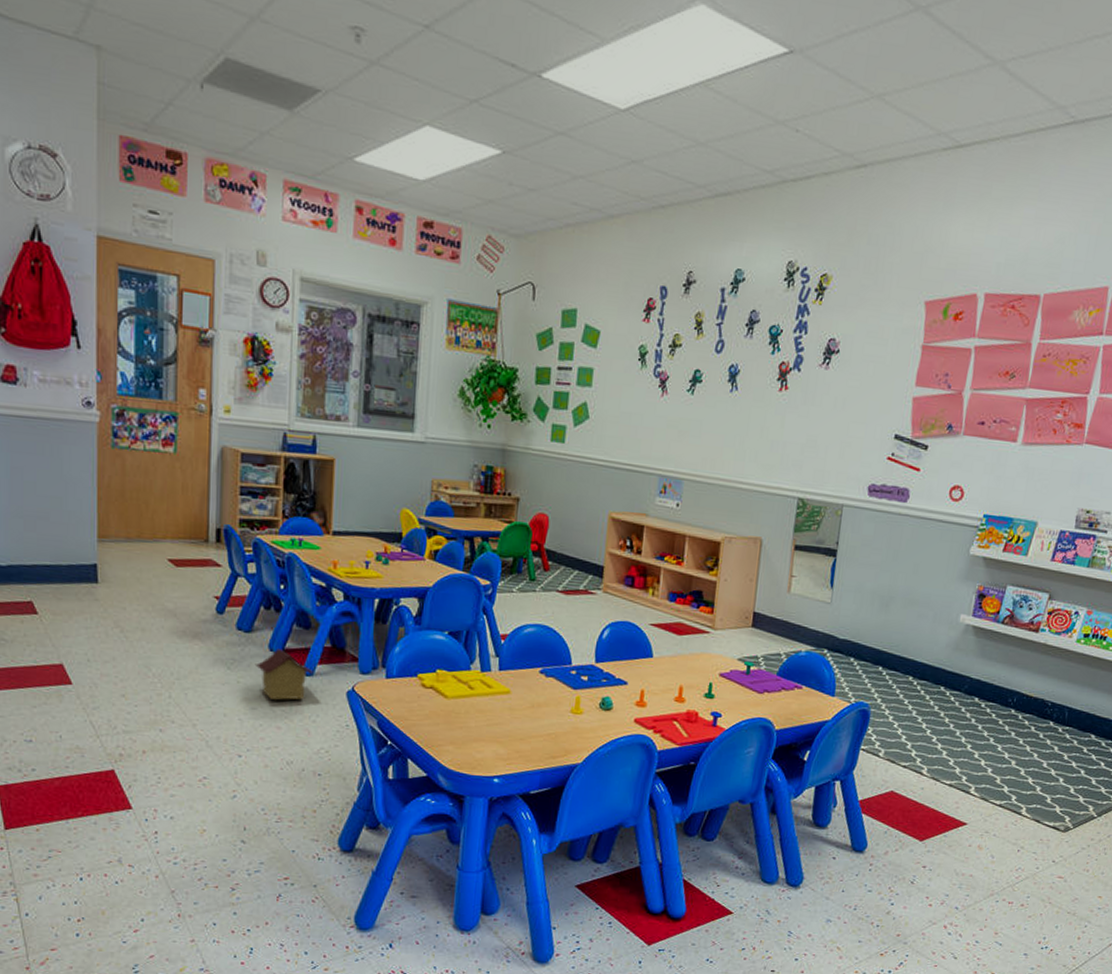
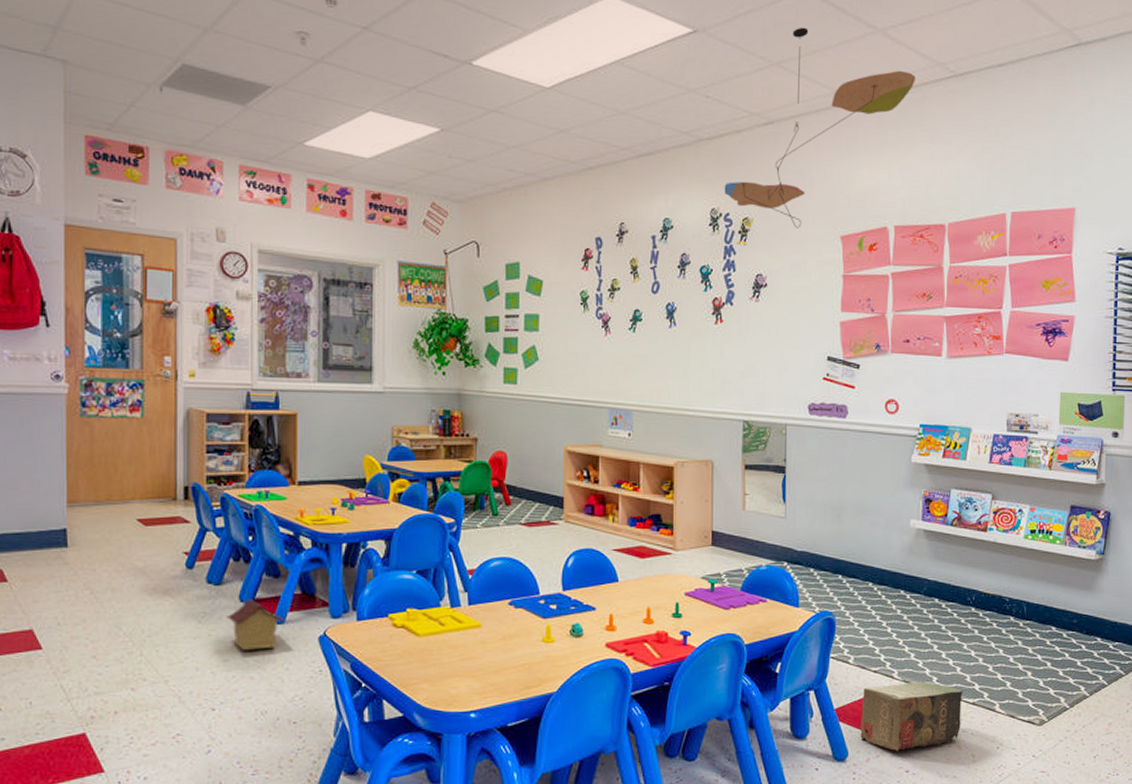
ceiling mobile: none [804,53,1031,290] -> present [724,27,915,228]
cardboard box: none [881,780,991,847] -> present [860,681,963,751]

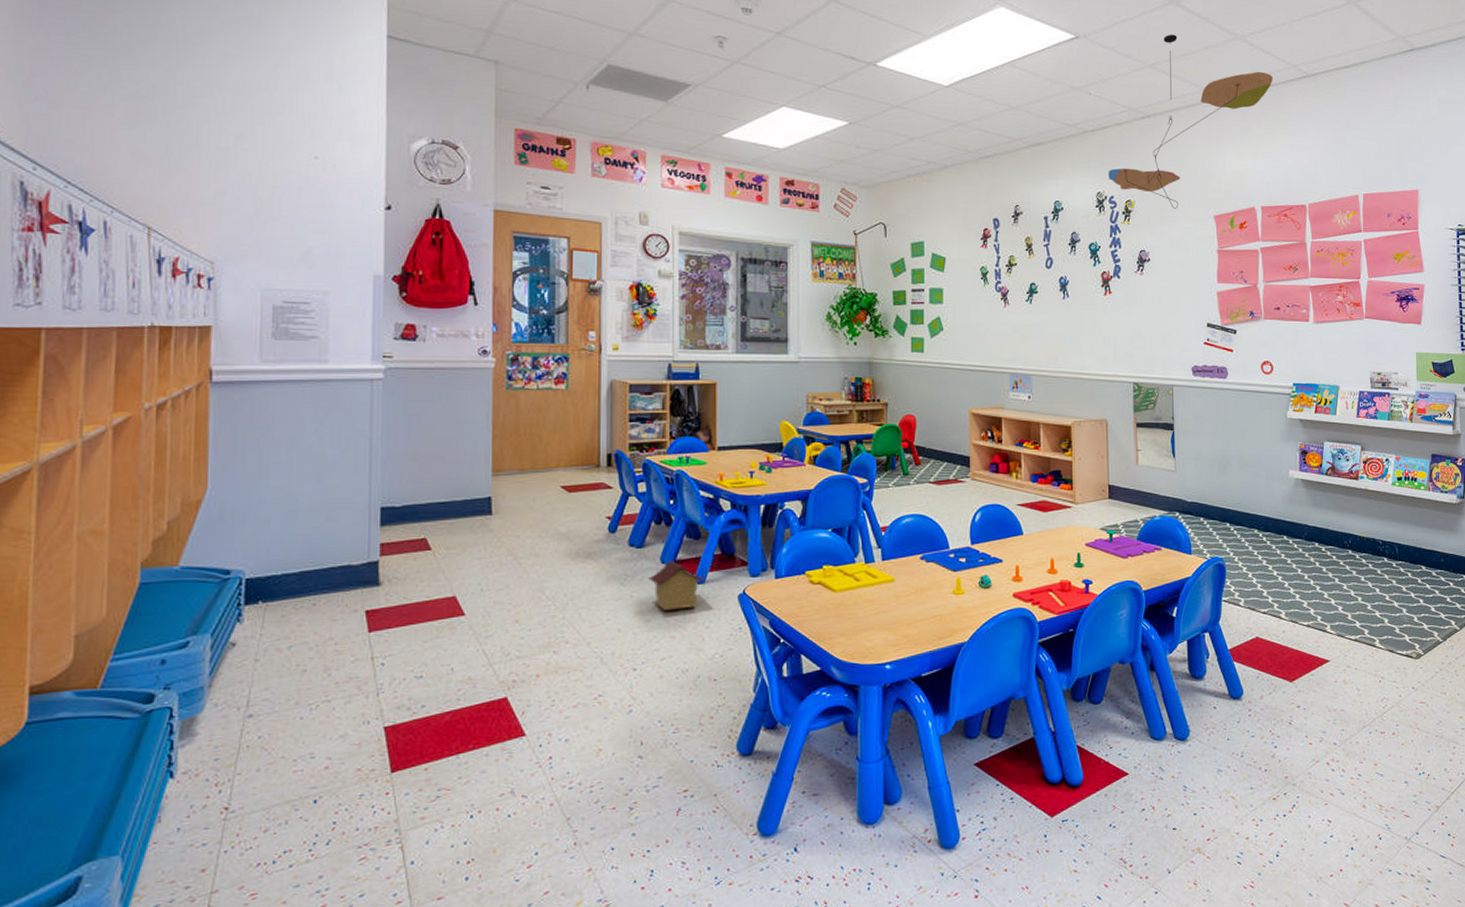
cardboard box: present [860,681,963,751] -> none [1253,621,1346,688]

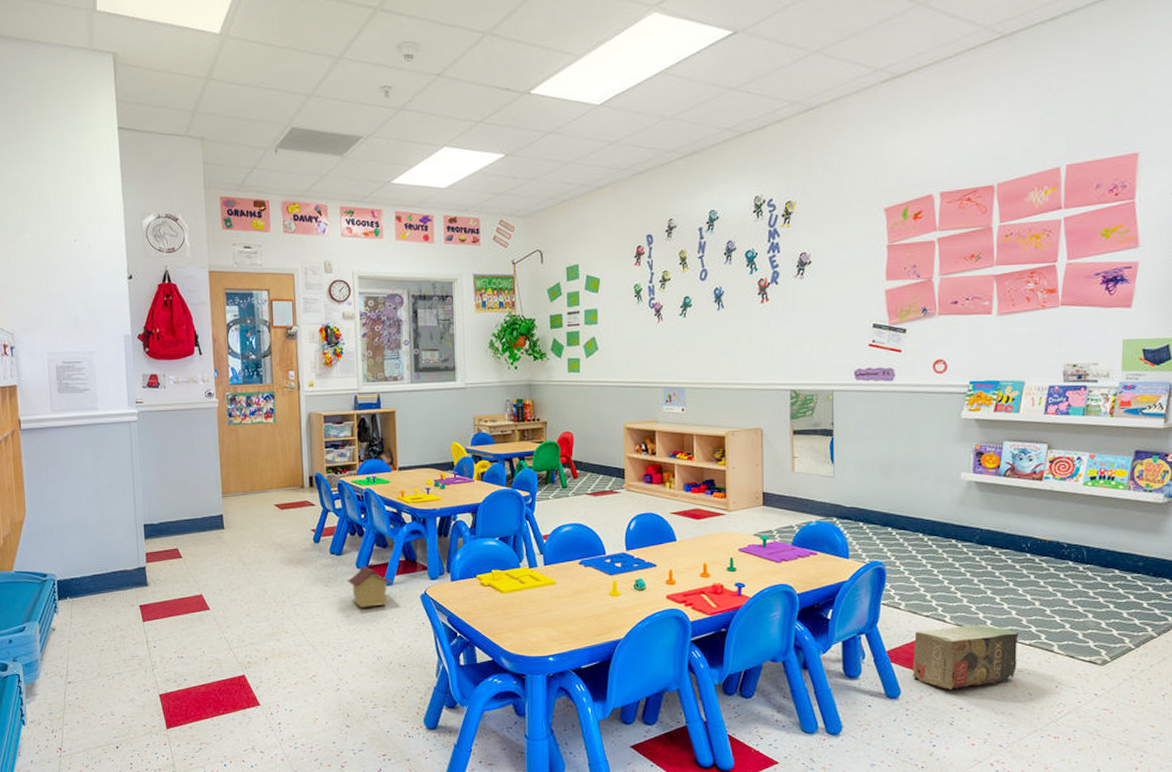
ceiling mobile: present [1108,34,1273,209] -> none [767,12,960,206]
cardboard box: none [1253,621,1346,688] -> present [913,625,1019,689]

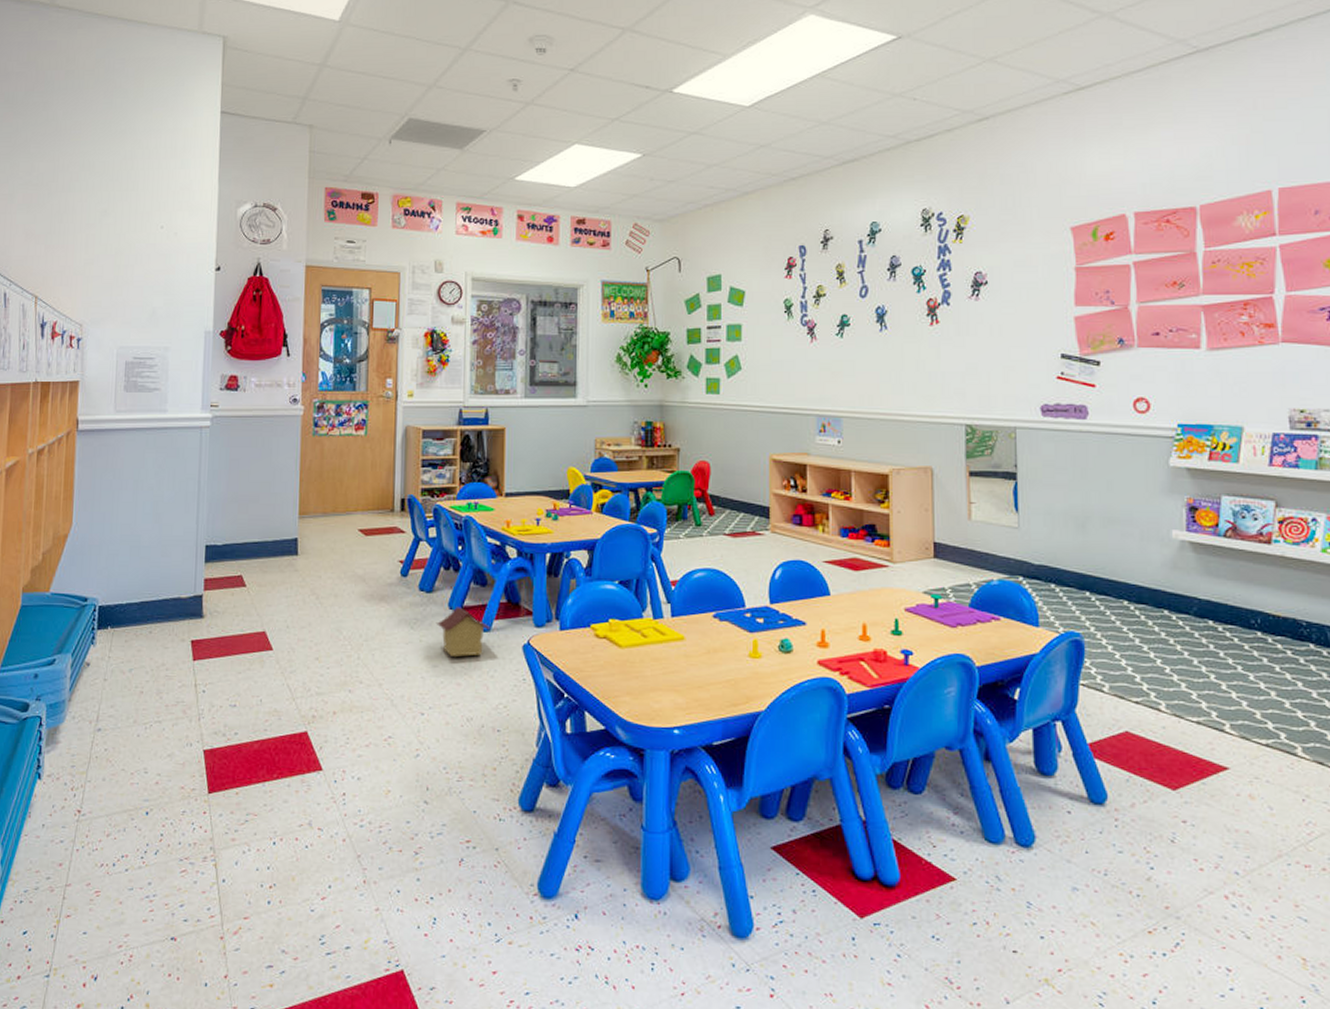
cardboard box: present [913,625,1019,689] -> none [1121,716,1252,797]

